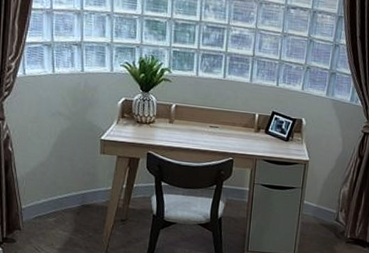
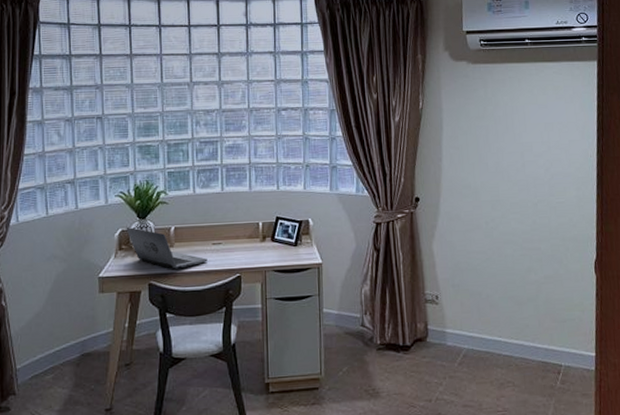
laptop: none [129,98,204,144] -> present [126,227,207,269]

